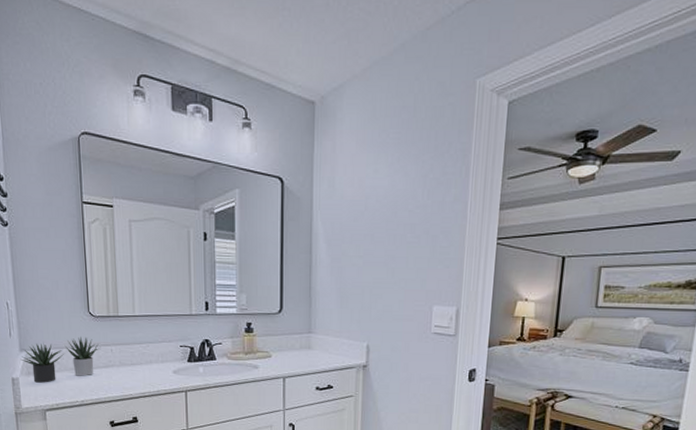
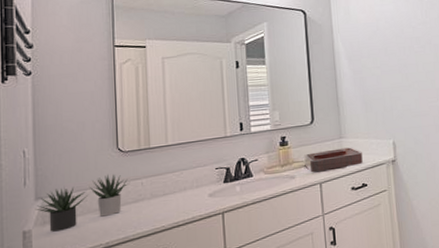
decorative tray: none [269,344,331,366] -> present [304,147,363,173]

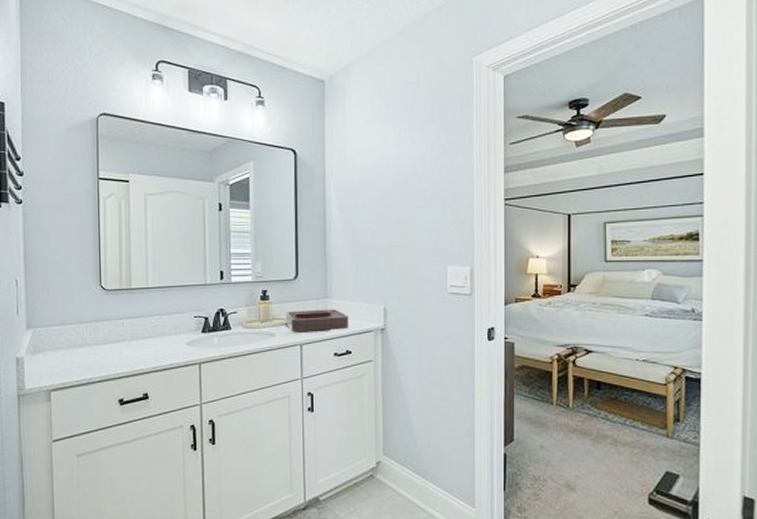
succulent plant: present [36,174,129,232] -> none [27,311,111,361]

